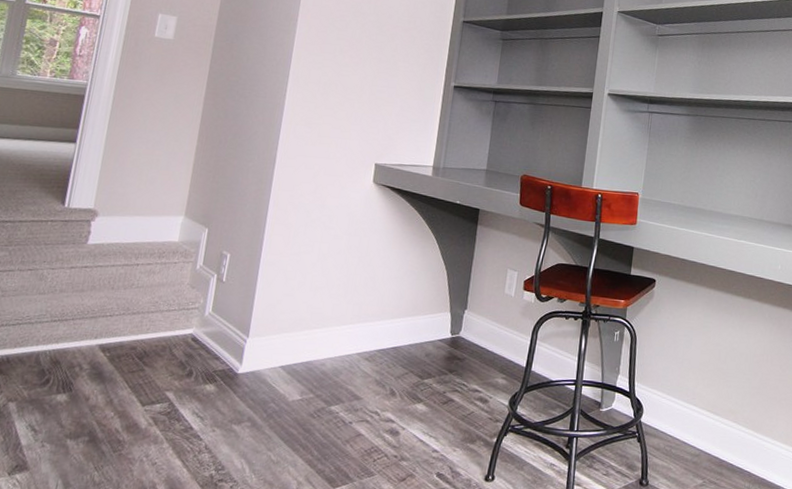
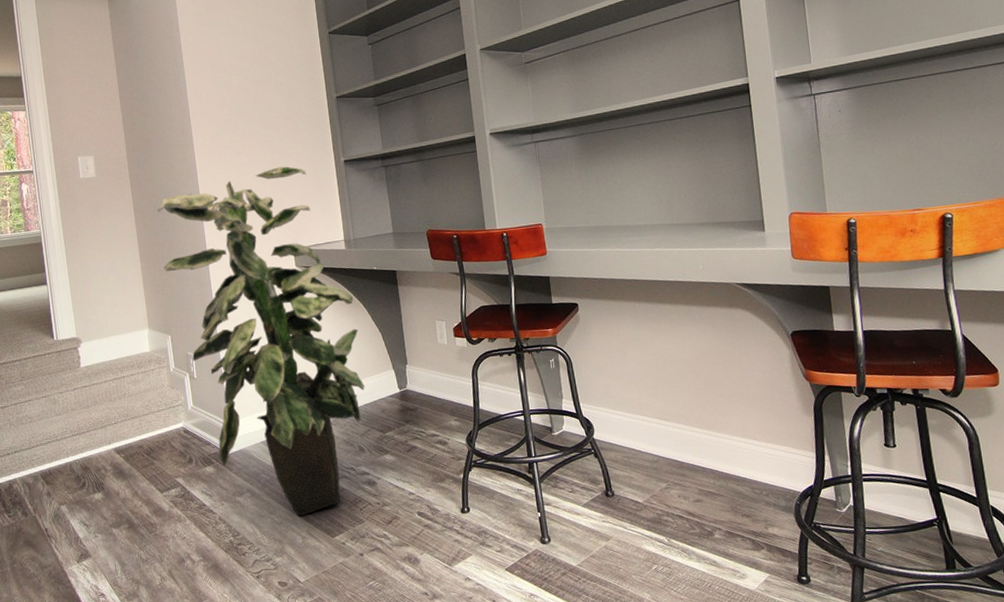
indoor plant: none [222,76,427,459] -> present [157,166,365,517]

